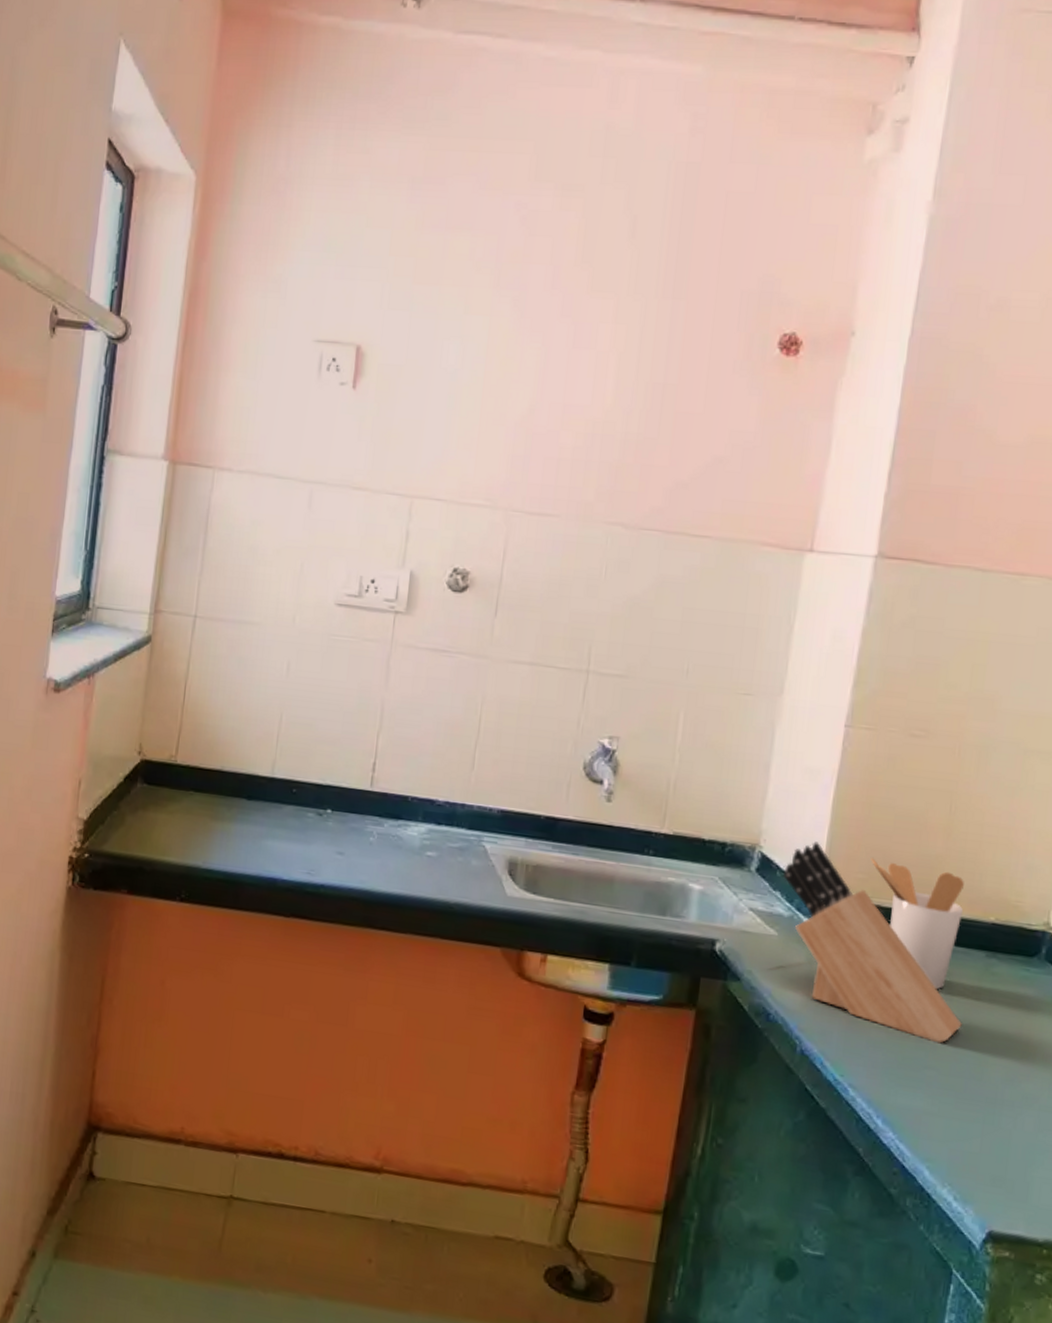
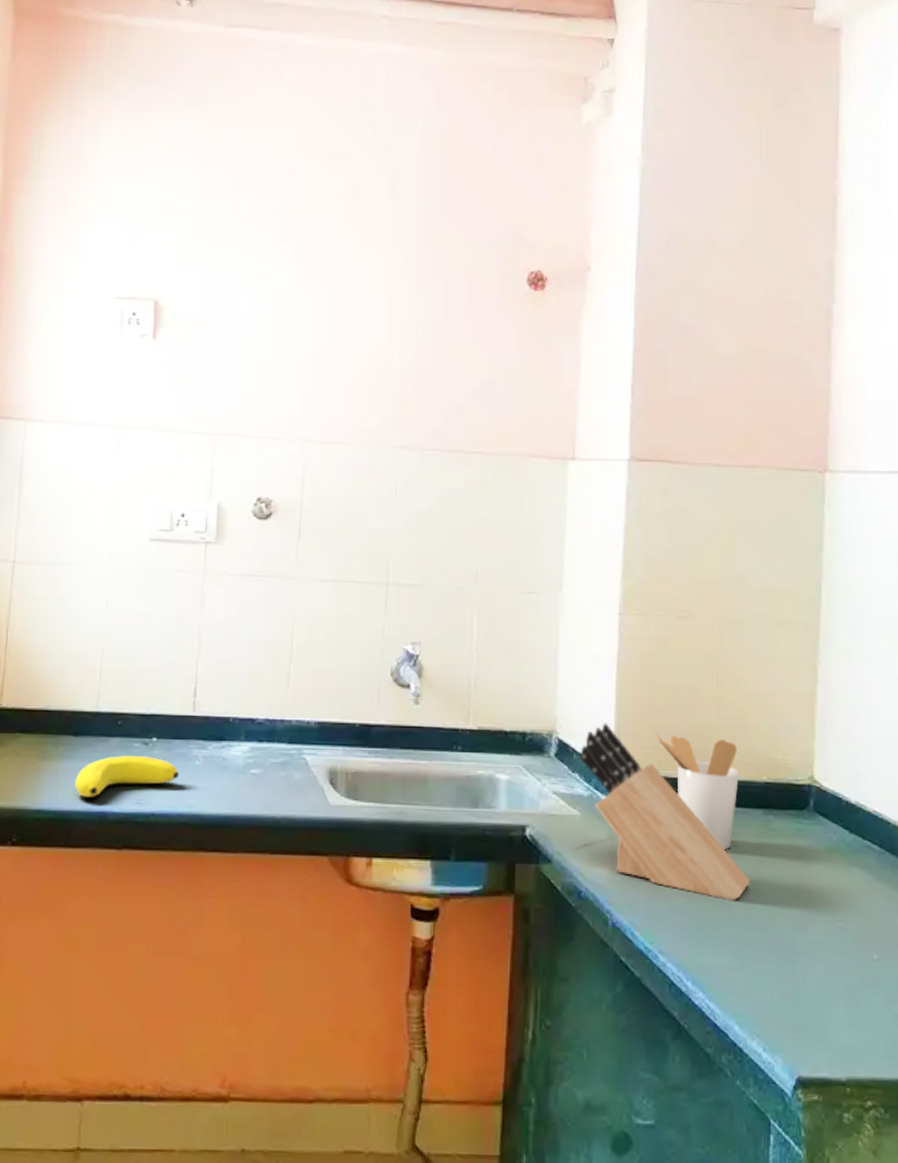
fruit: none [246,824,353,863] -> present [75,755,180,797]

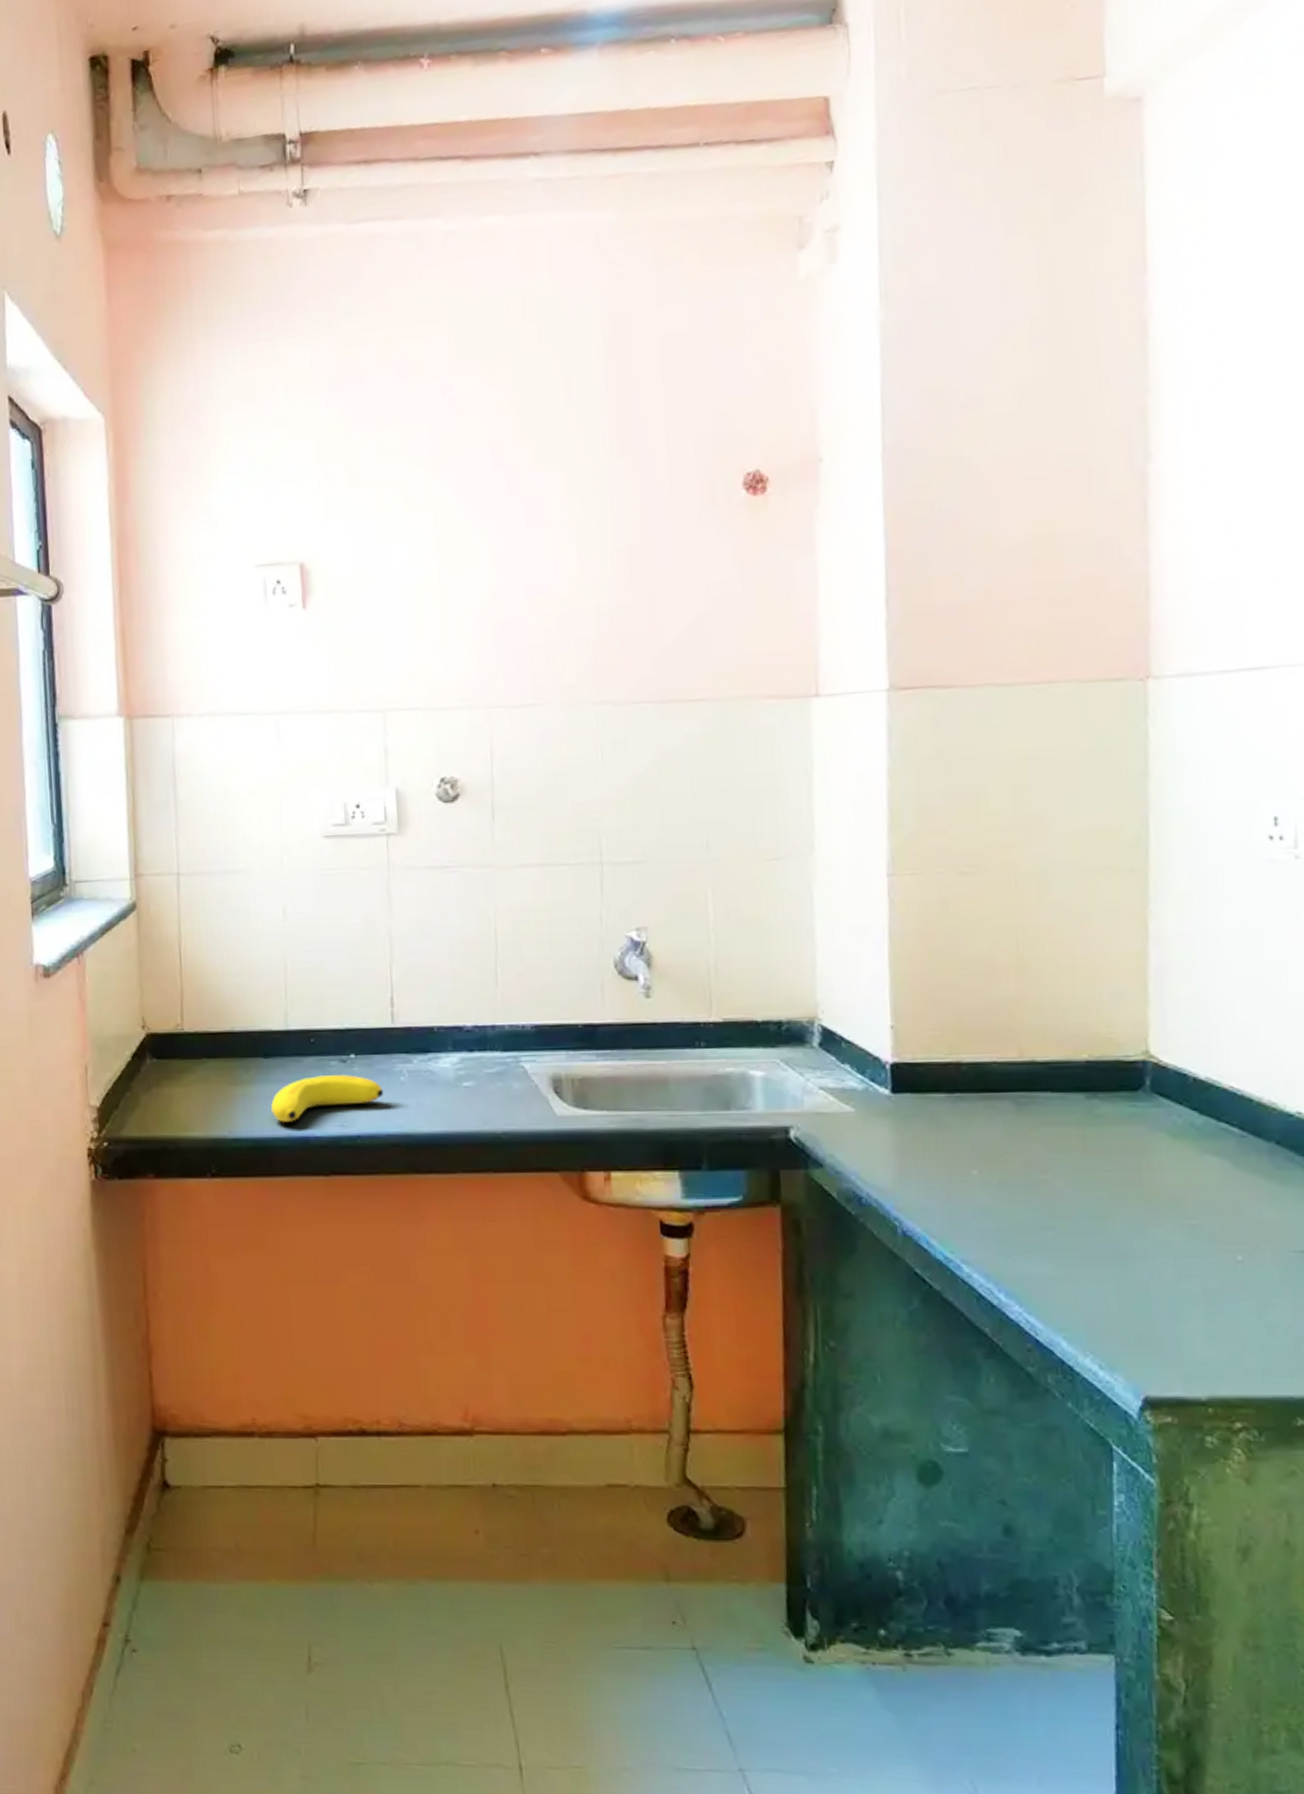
knife block: present [579,723,751,901] -> none [848,1004,1073,1201]
utensil holder: present [654,733,739,849] -> none [941,1012,1052,1142]

